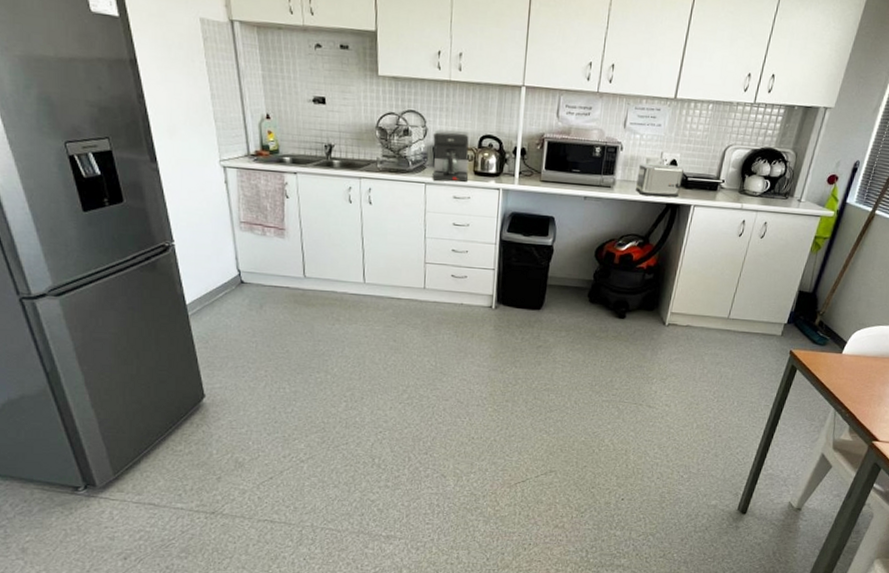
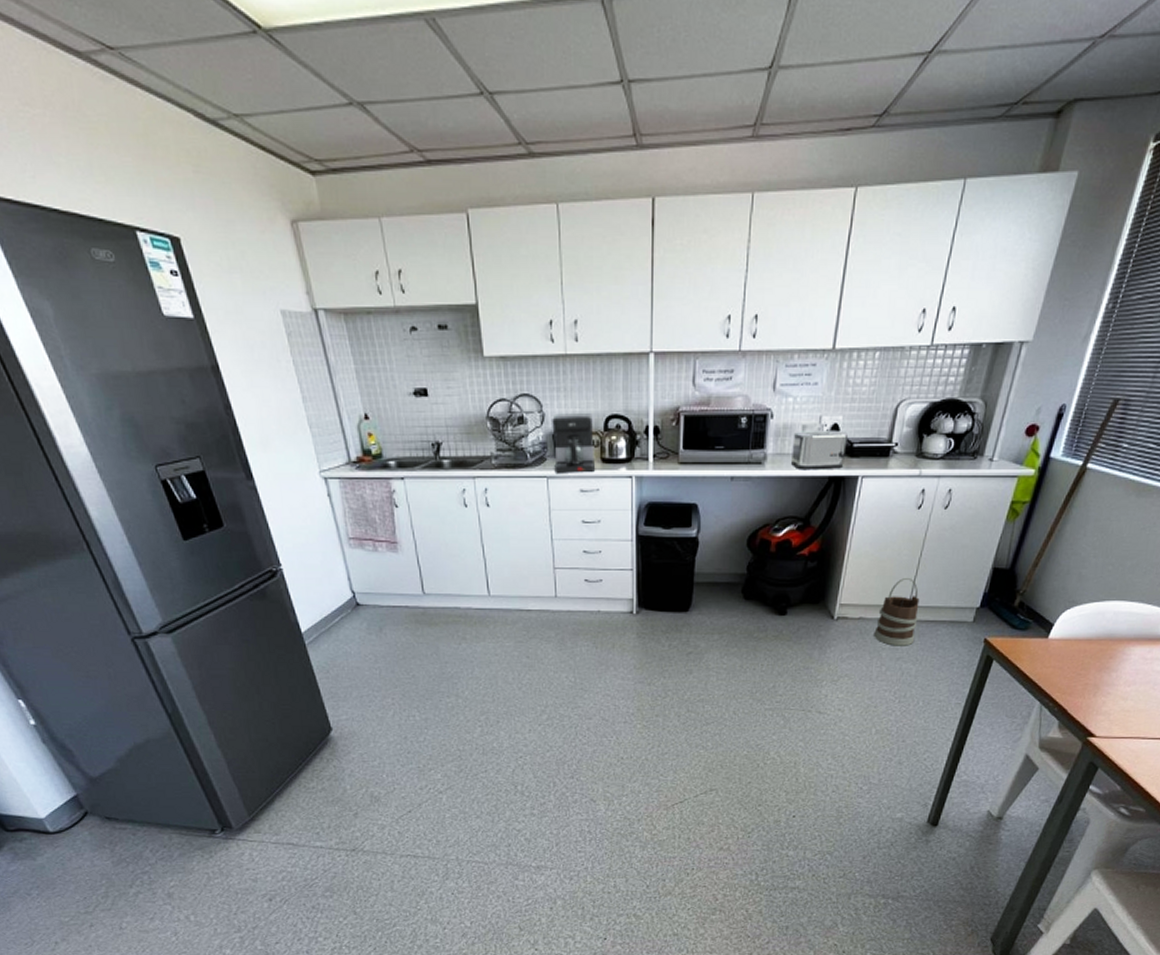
wooden bucket: none [698,293,738,353] -> present [874,577,920,646]

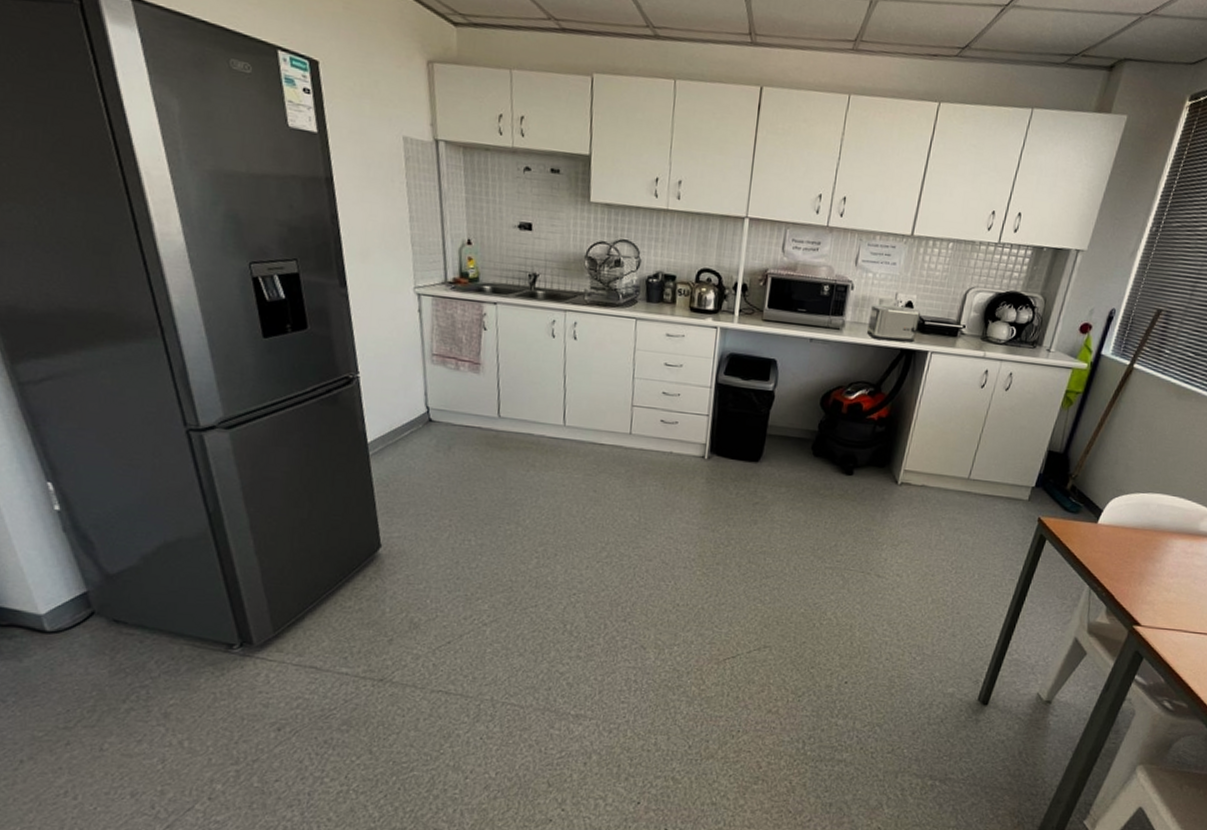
coffee maker: present [552,412,596,473] -> none [644,261,686,320]
wooden bucket: present [874,577,920,646] -> none [934,450,979,518]

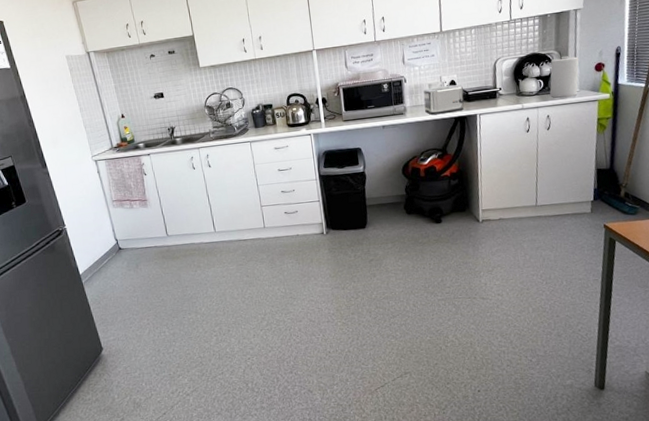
paper towel holder: none [1020,304,1065,358] -> present [549,55,579,98]

